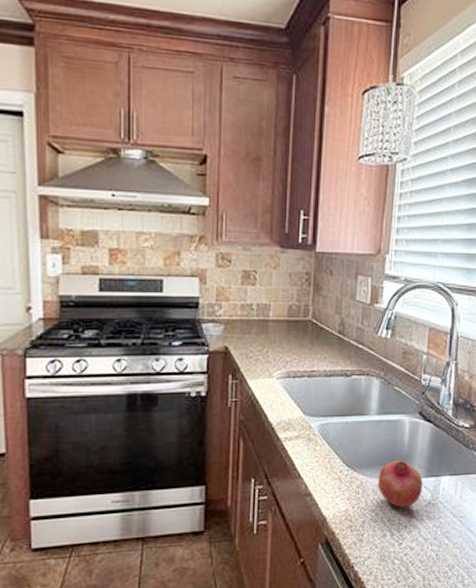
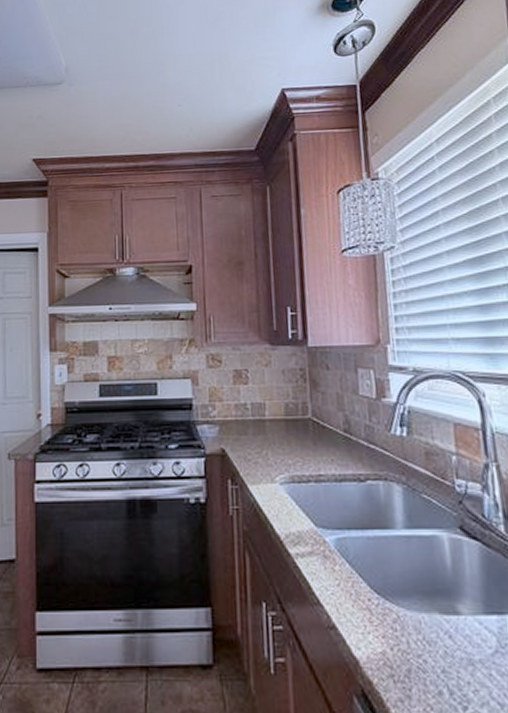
fruit: present [377,459,423,508] -> none [419,588,483,654]

